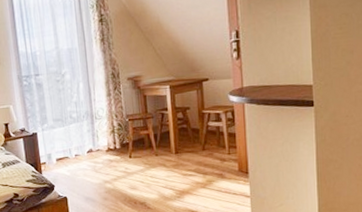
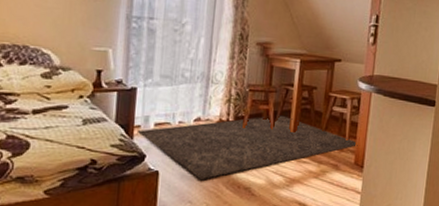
rug: none [45,137,239,201] -> present [138,115,358,180]

